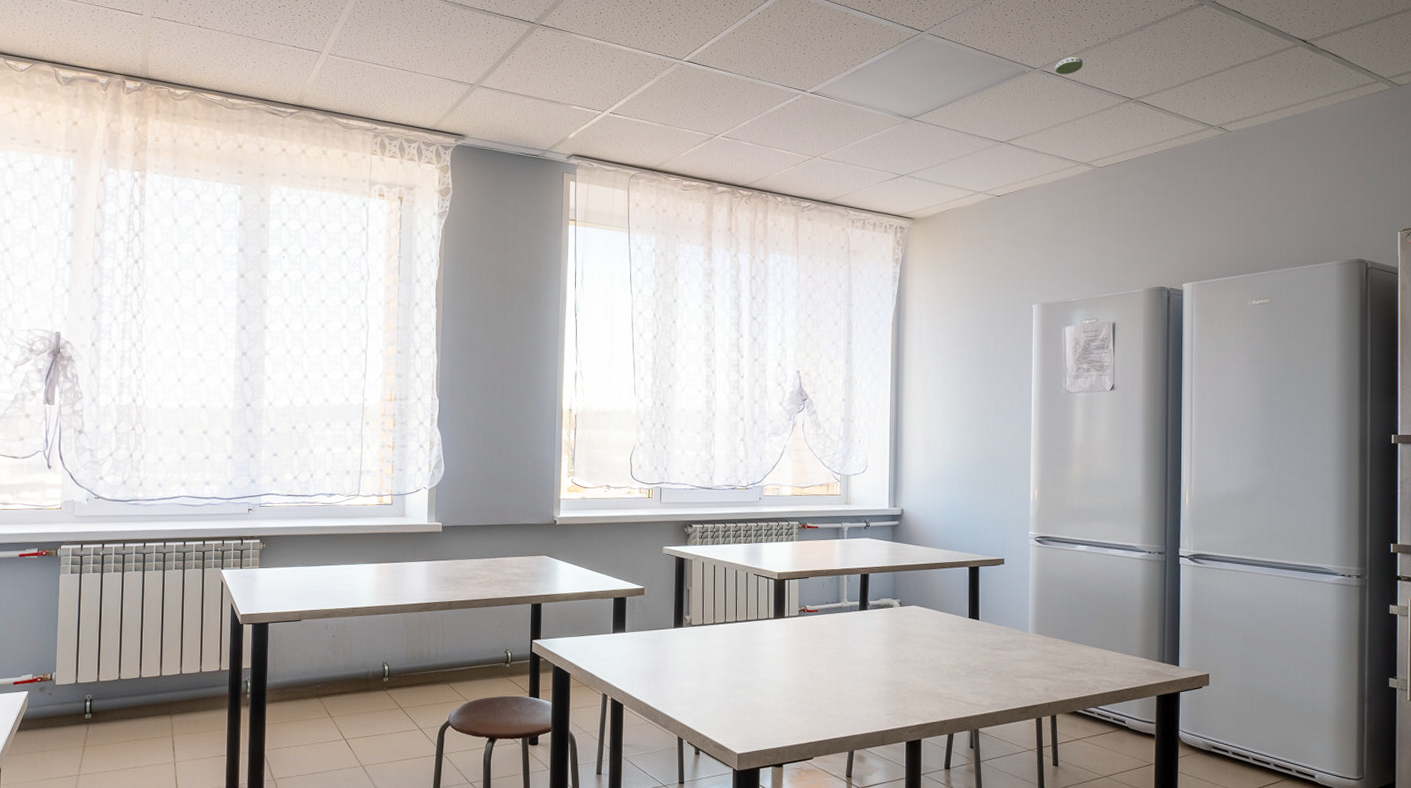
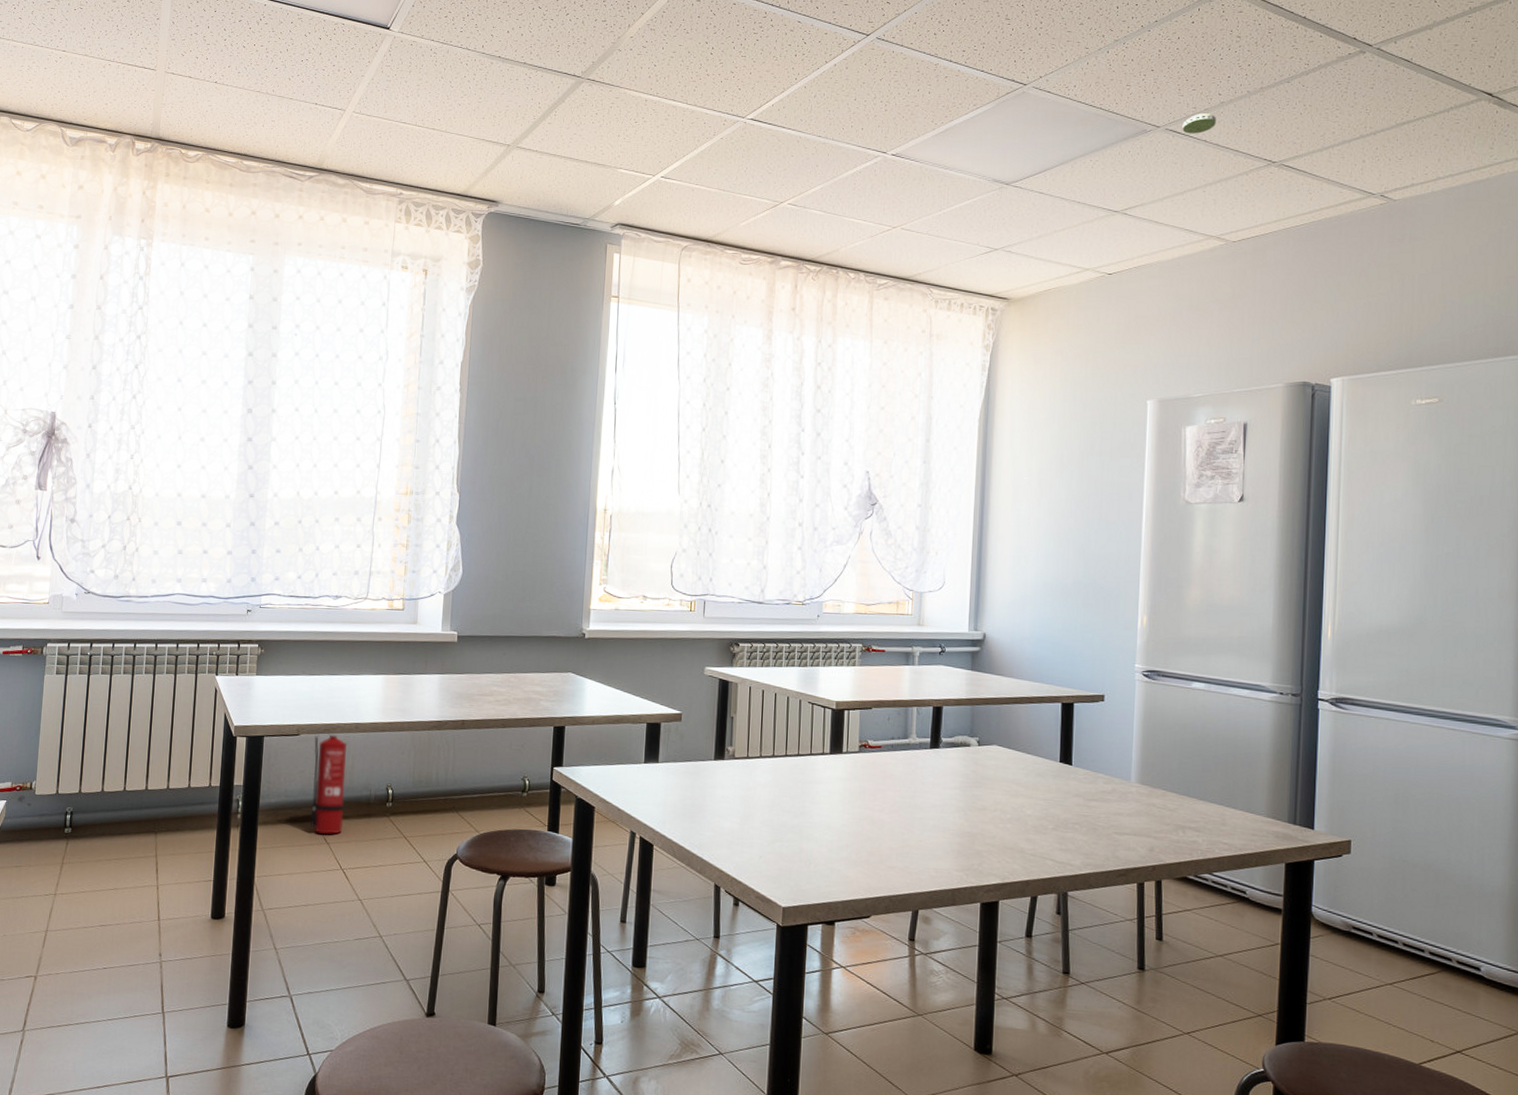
fire extinguisher: none [314,618,345,709] -> present [311,733,347,835]

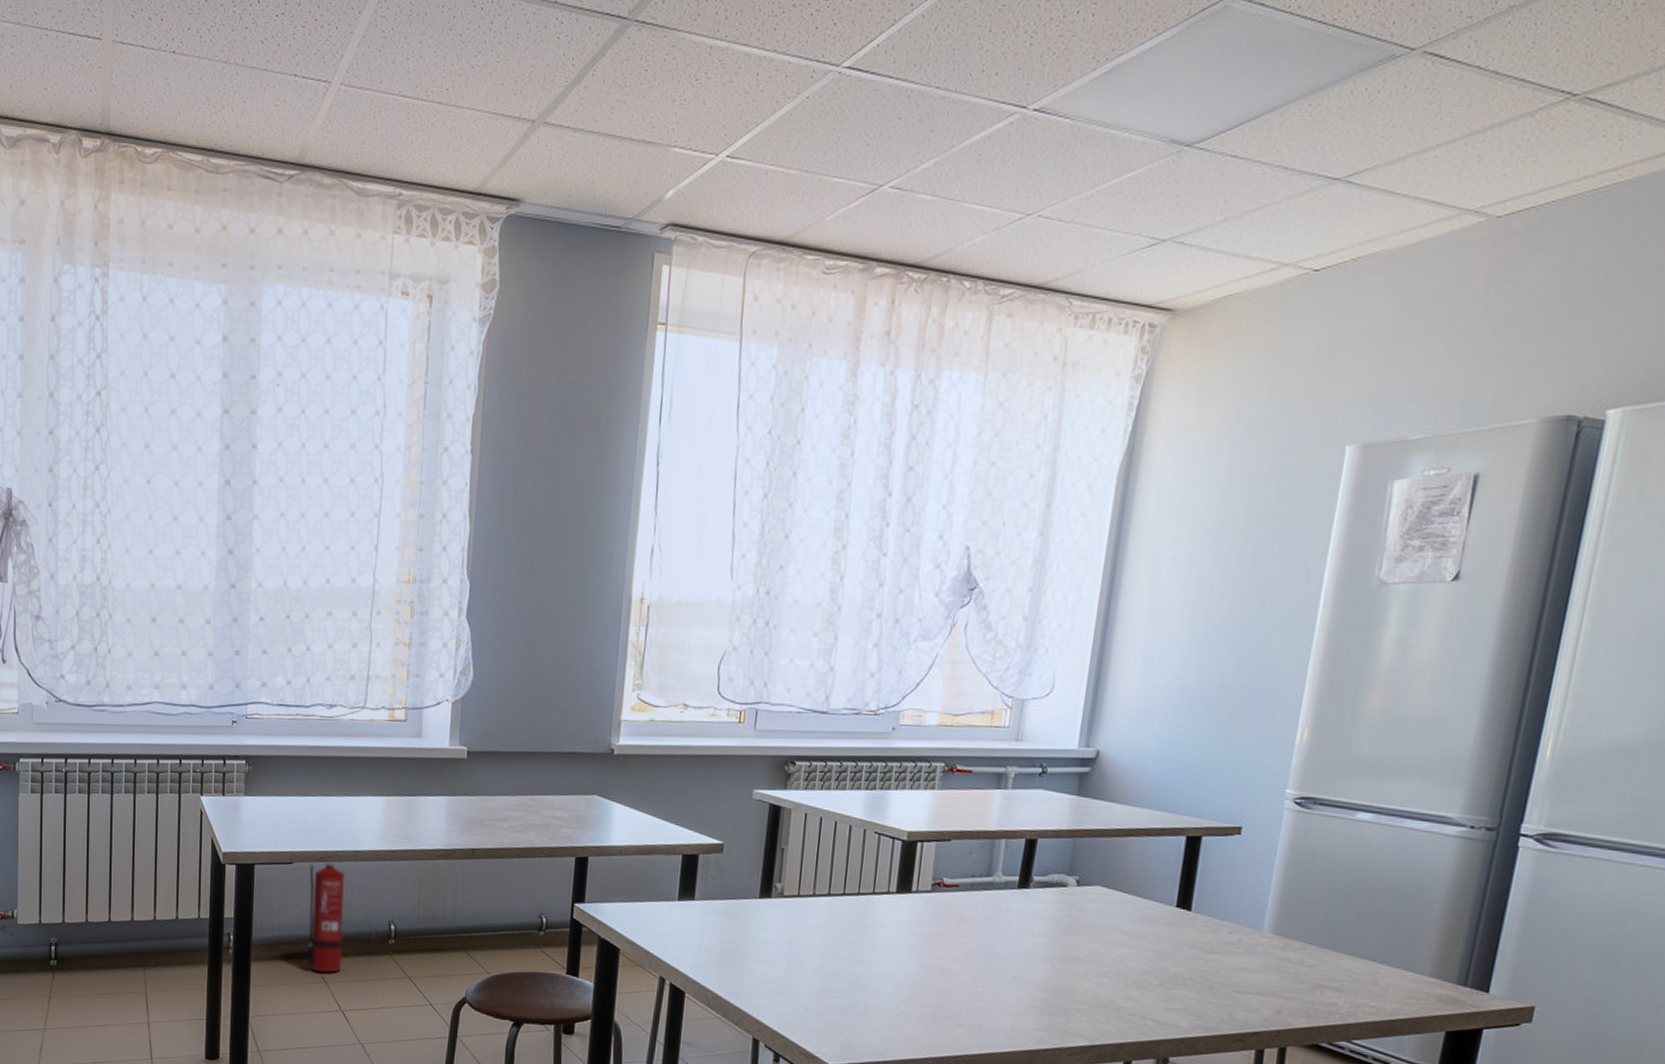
smoke detector: present [1182,113,1216,134] -> none [1447,25,1500,58]

